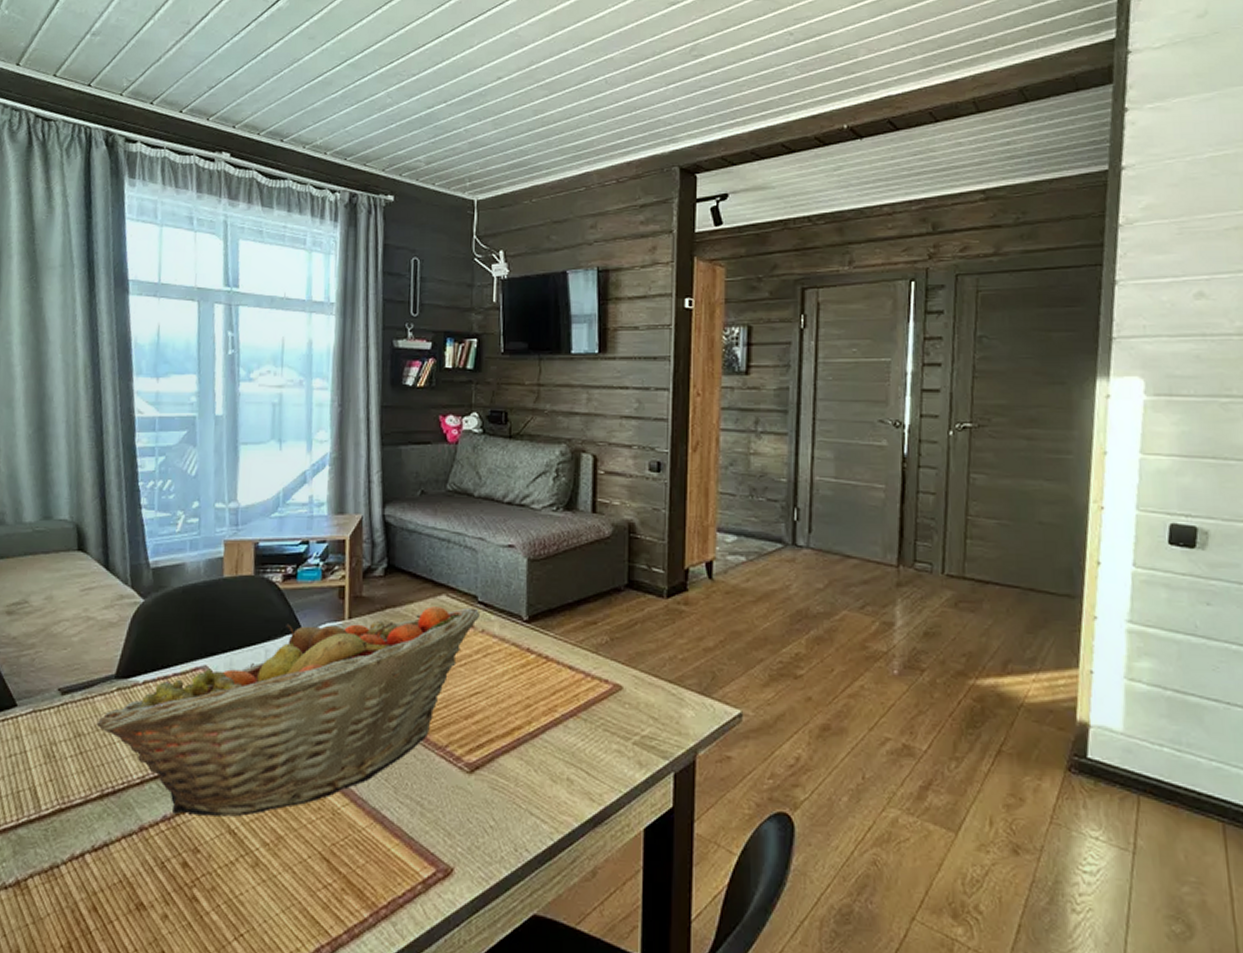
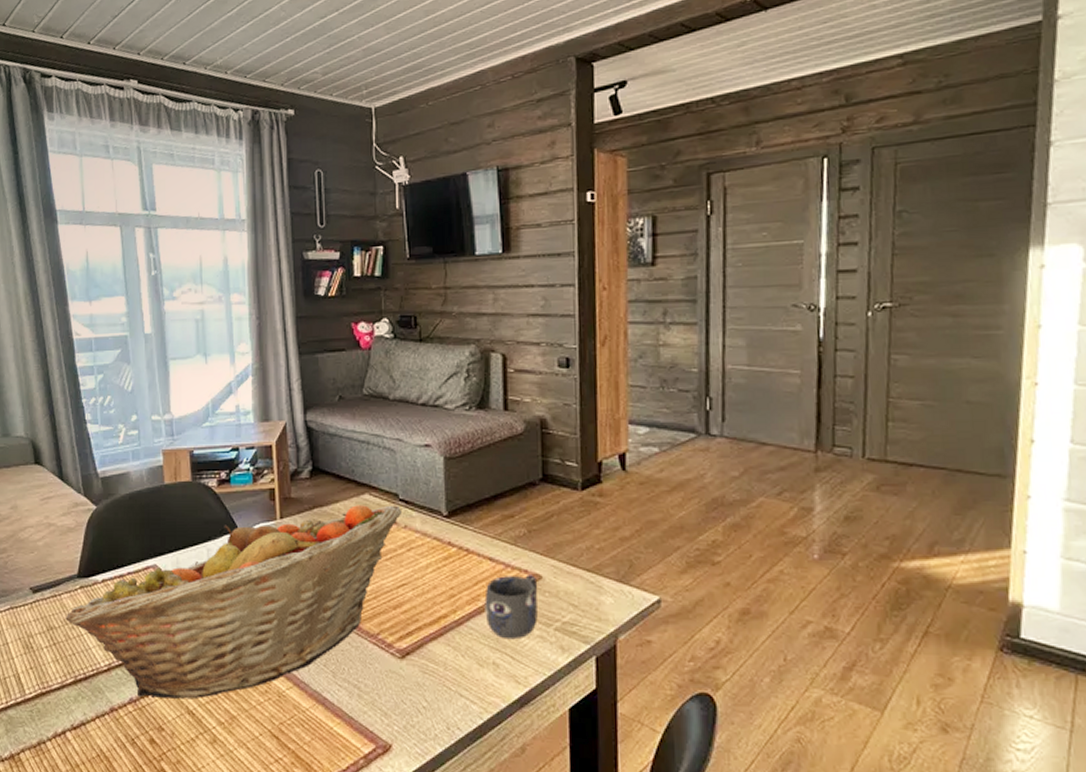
mug: none [561,685,617,754] -> present [484,575,538,640]

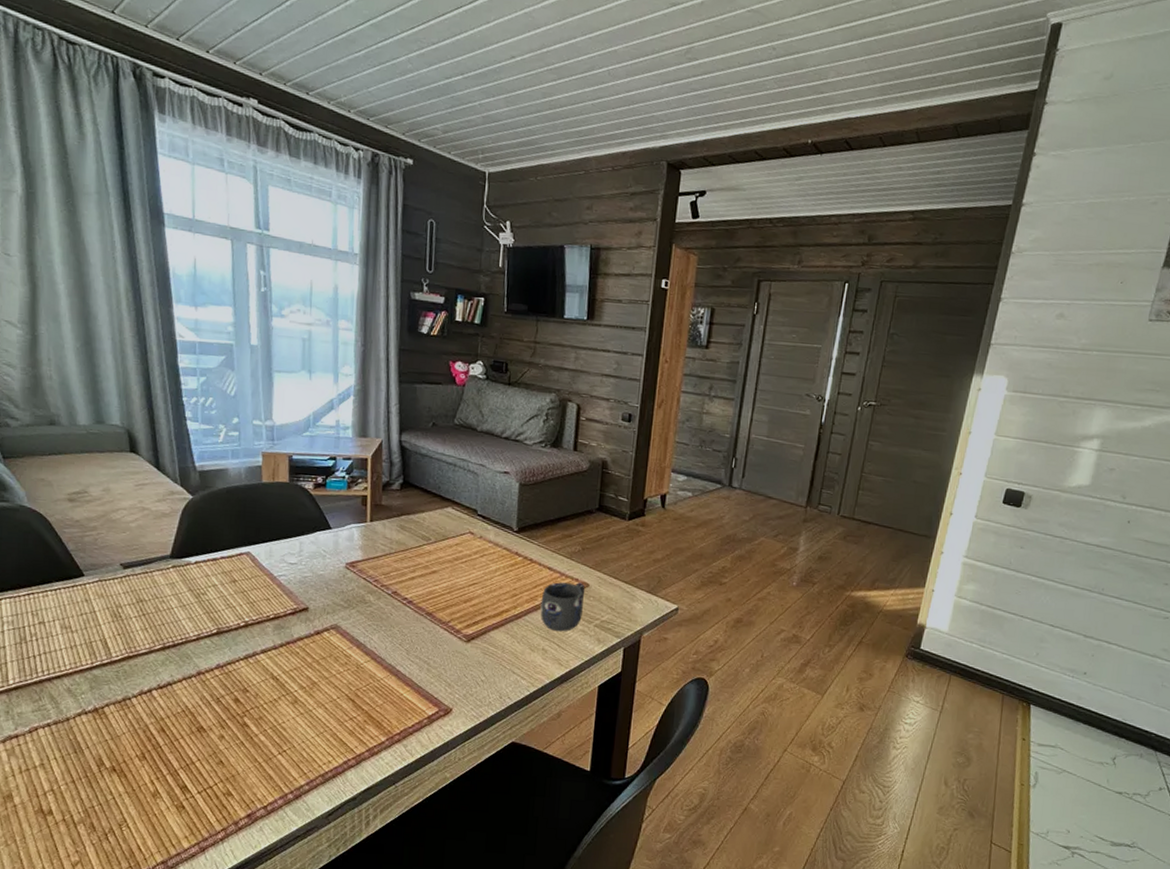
fruit basket: present [65,505,403,700] -> none [156,516,480,668]

